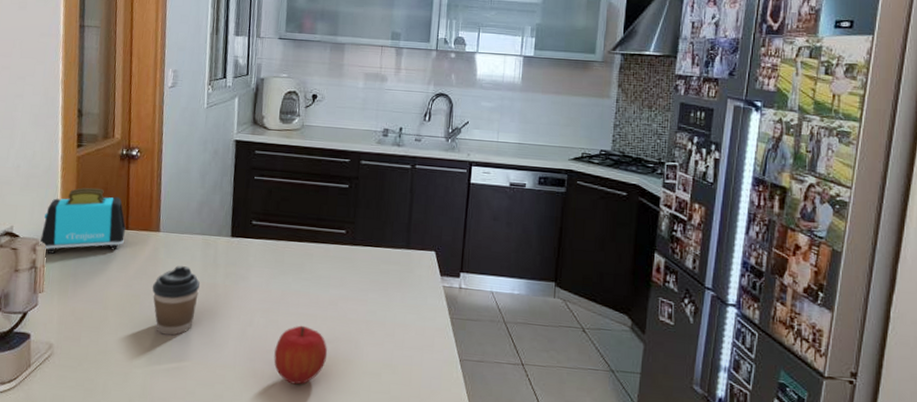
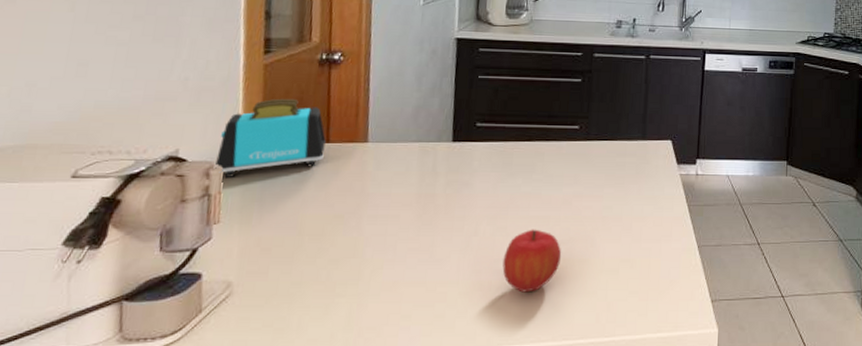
coffee cup: present [152,266,200,336] -> none [358,178,416,256]

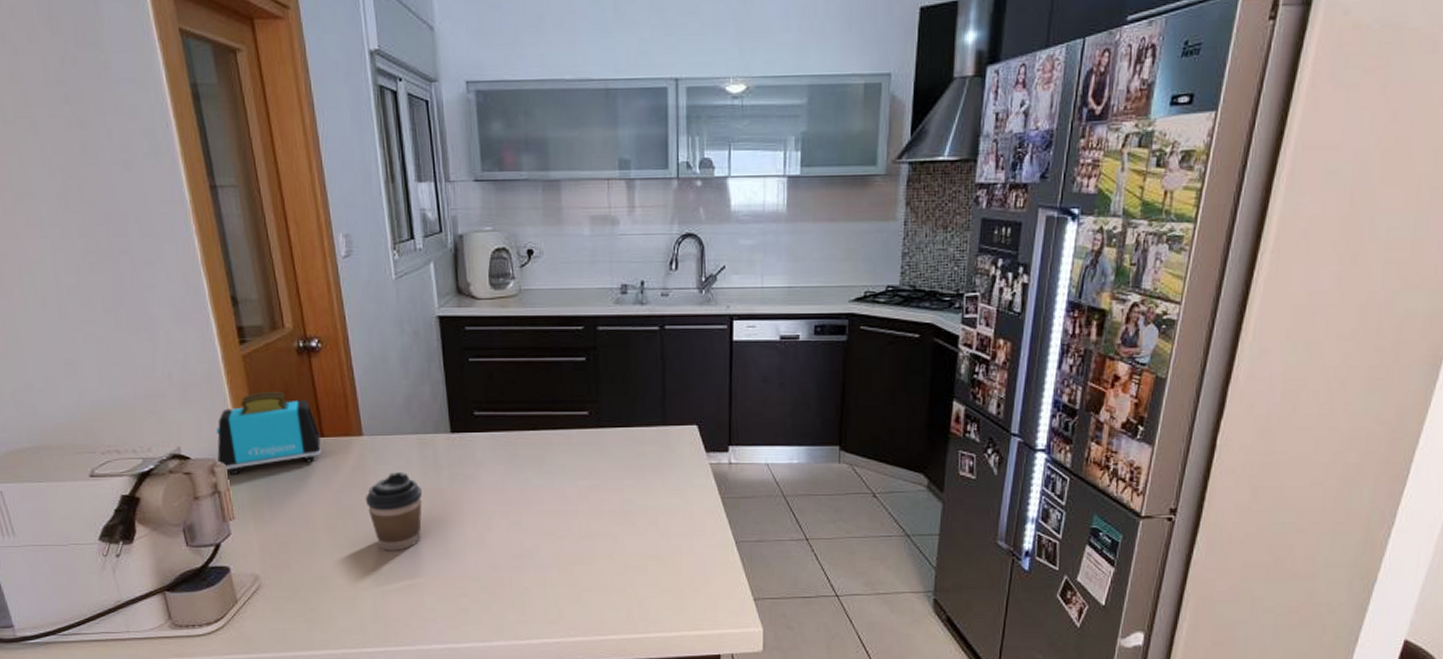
coffee cup: none [358,178,416,256] -> present [365,472,422,551]
fruit: present [502,229,562,293] -> none [521,524,584,588]

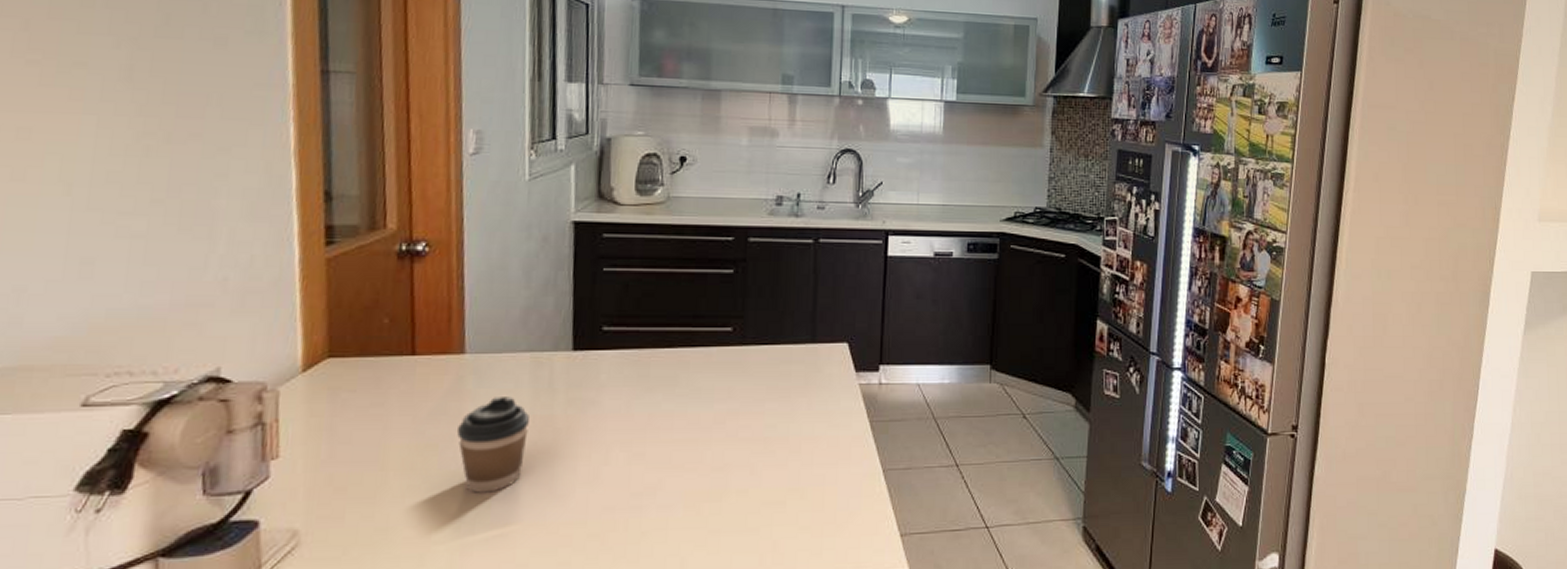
toaster: present [216,391,321,476] -> none [269,301,411,403]

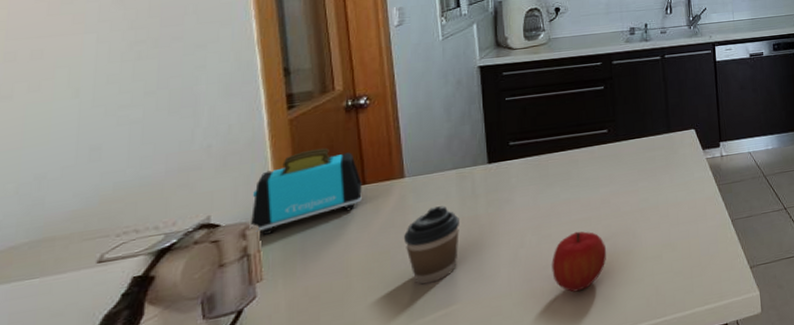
toaster: none [269,301,411,403] -> present [251,147,362,236]
fruit: none [641,455,715,532] -> present [552,231,607,293]

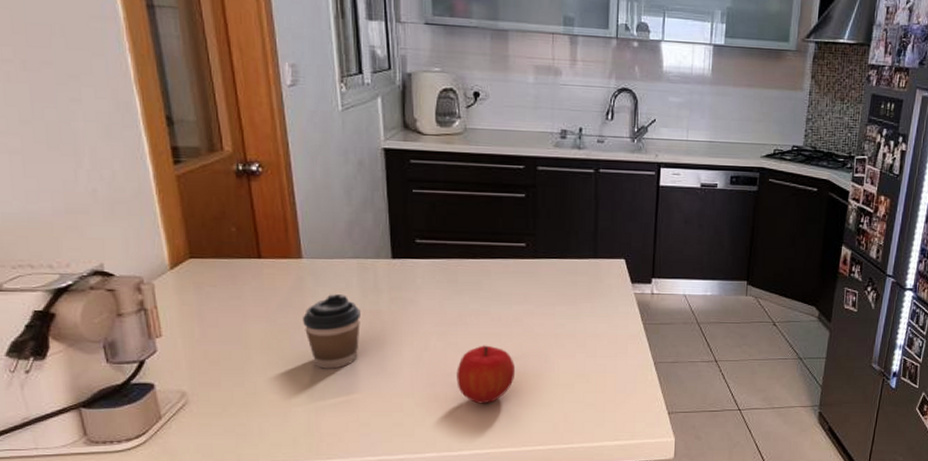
toaster: present [251,147,362,236] -> none [145,212,258,293]

